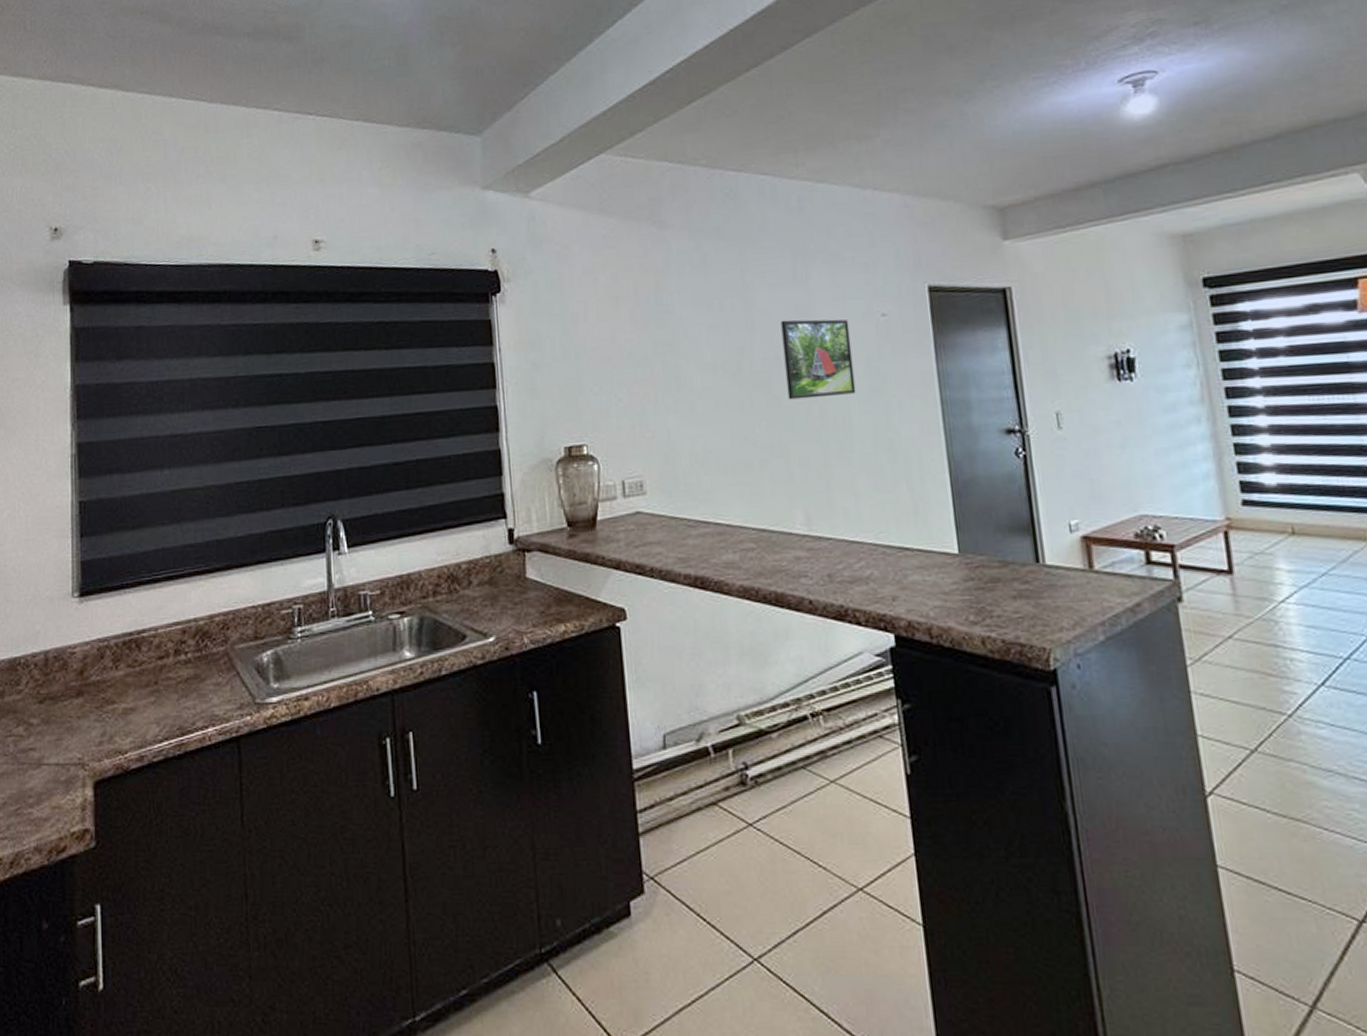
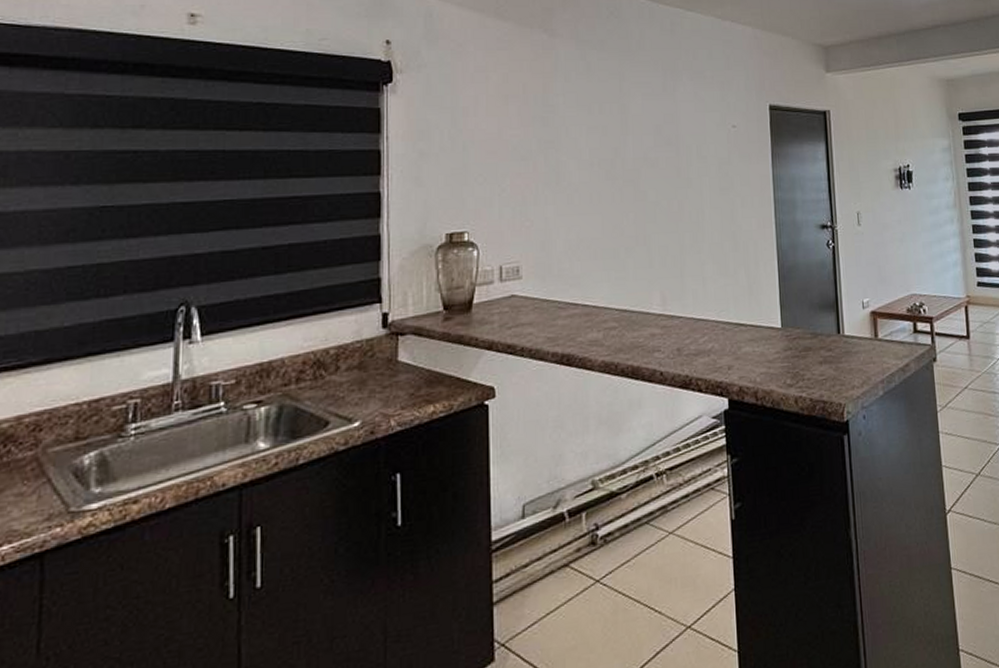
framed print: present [781,319,856,400] -> none [650,126,709,196]

